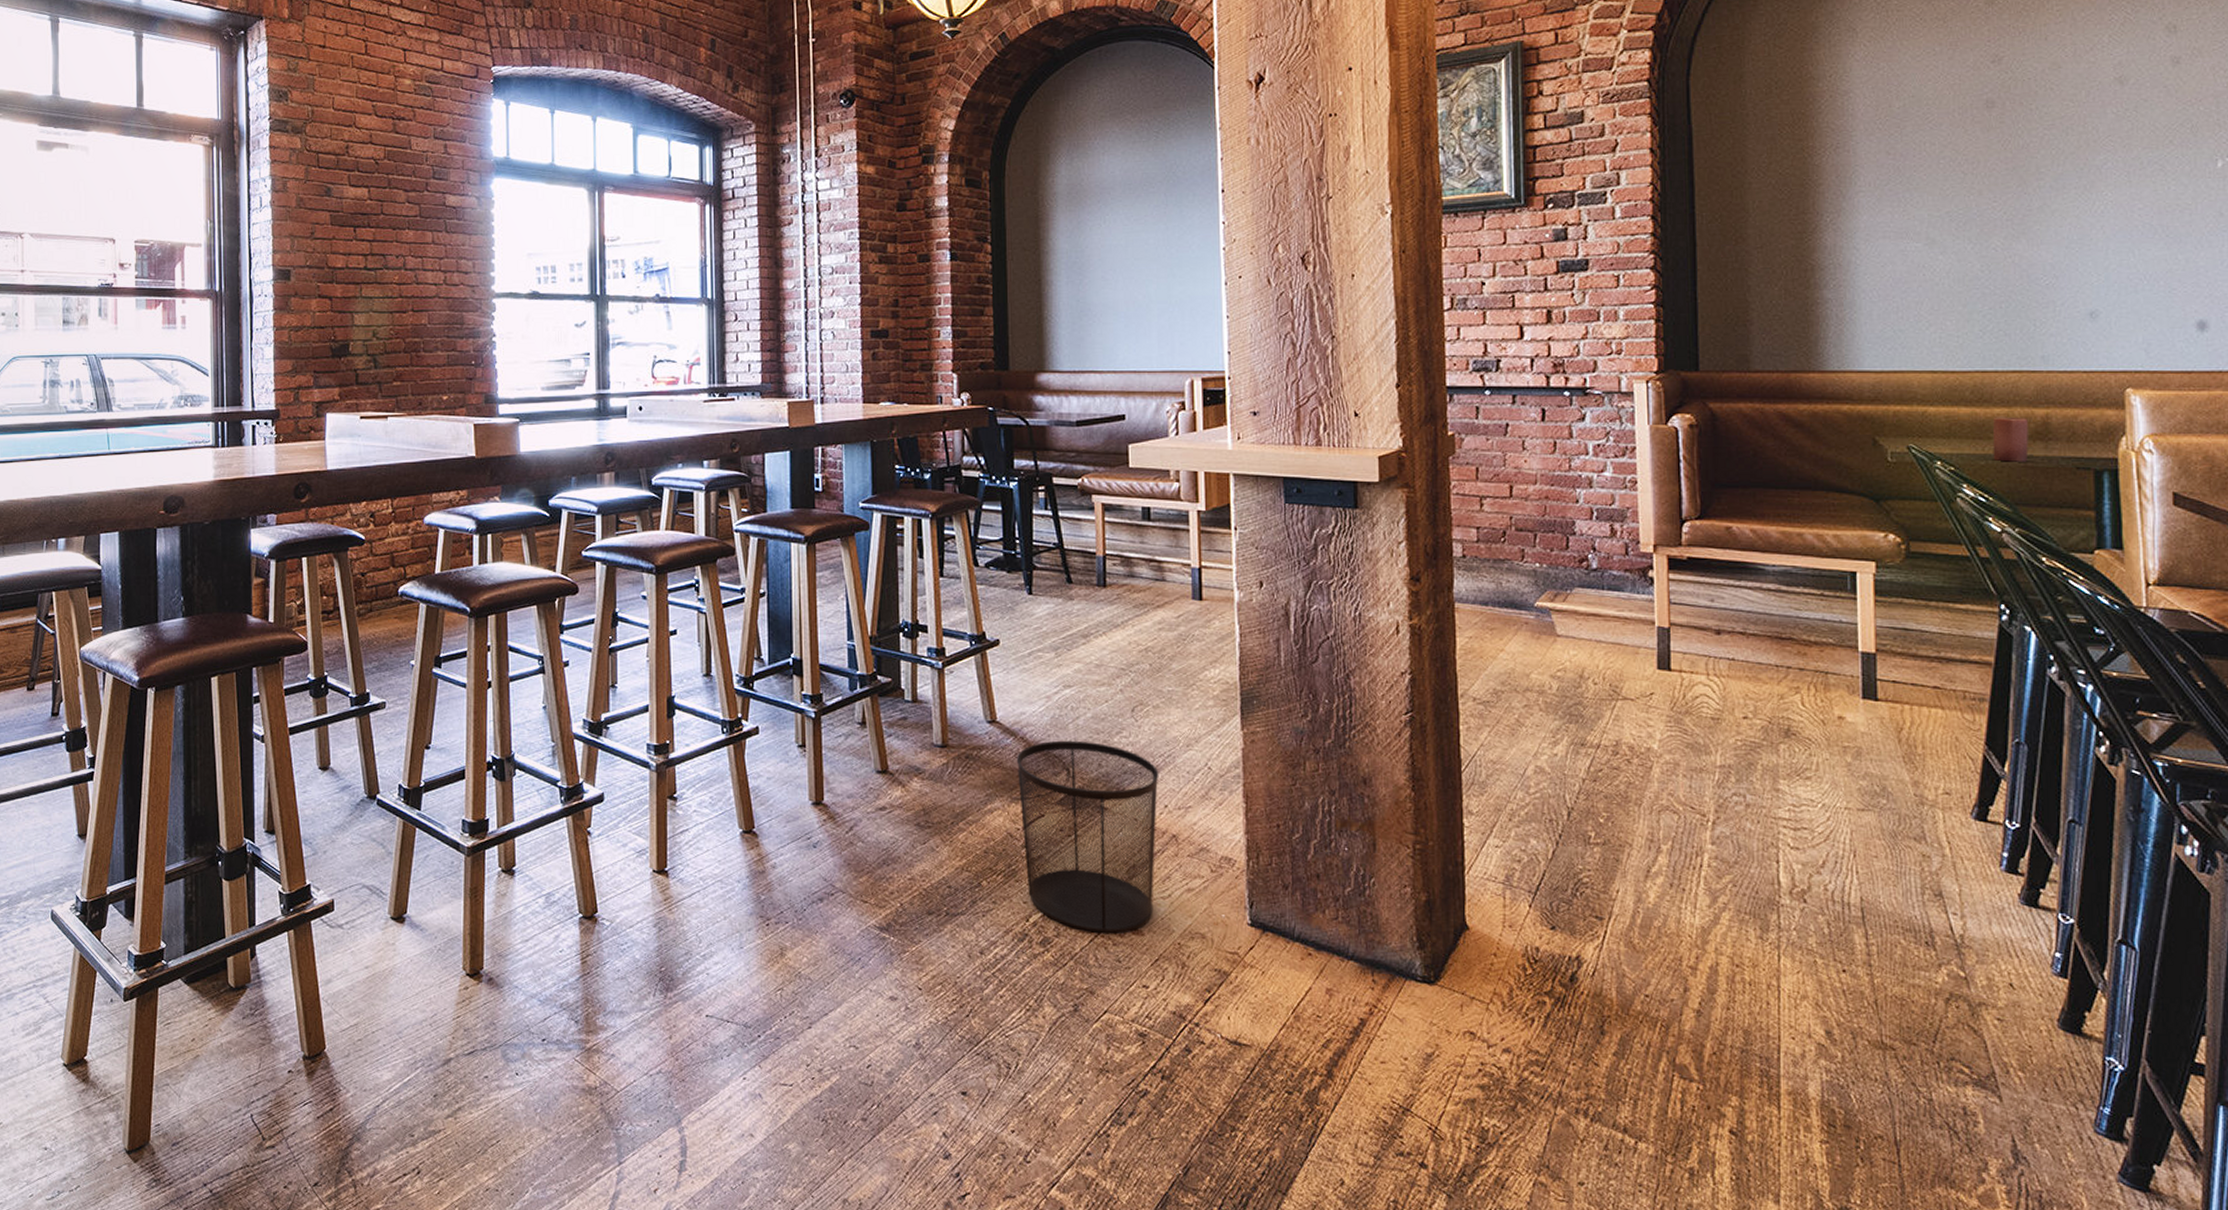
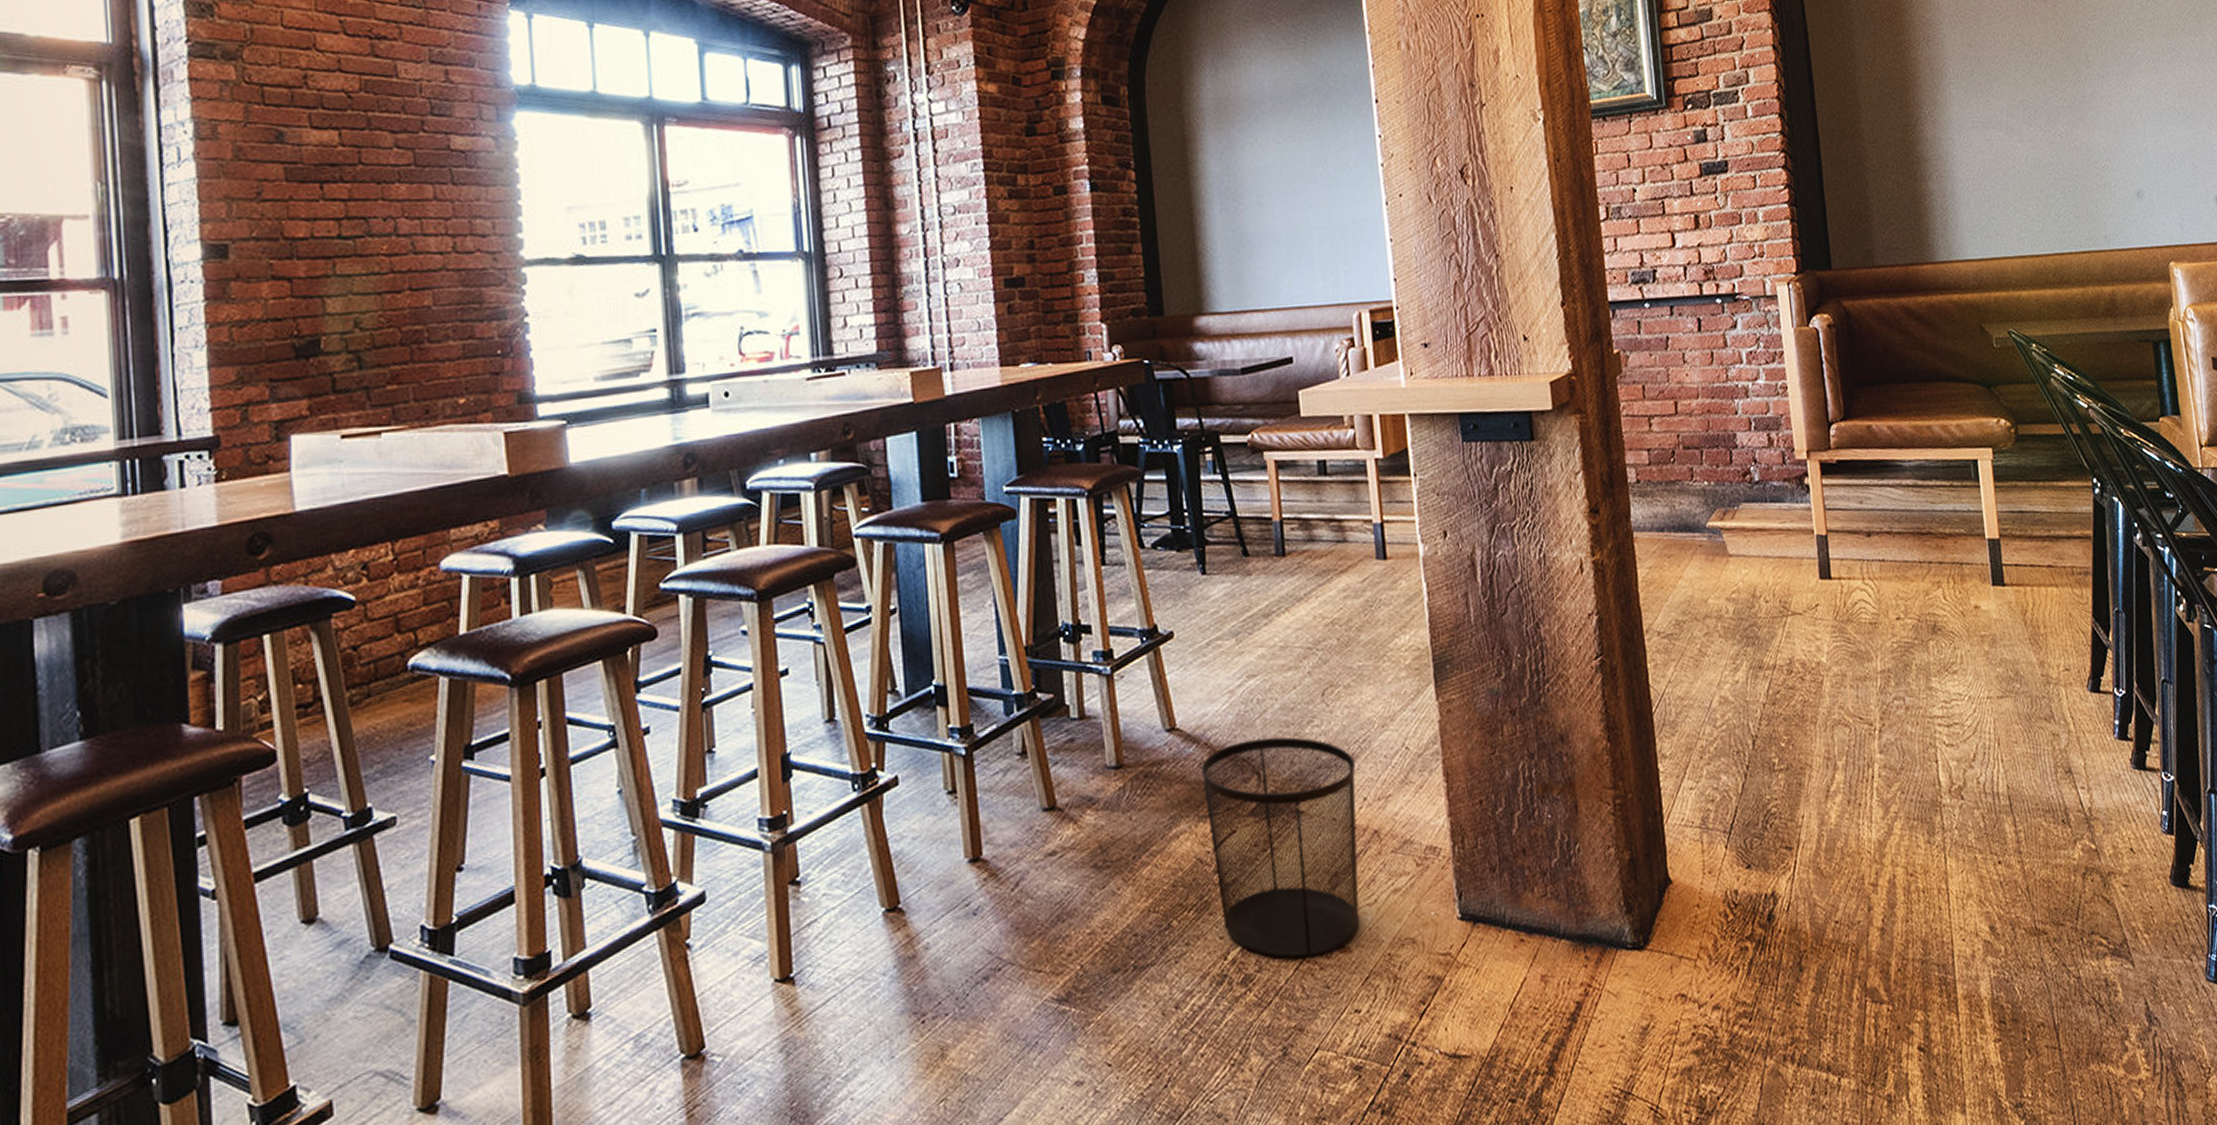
candle: present [1992,416,2029,462] -> none [2073,296,2102,340]

